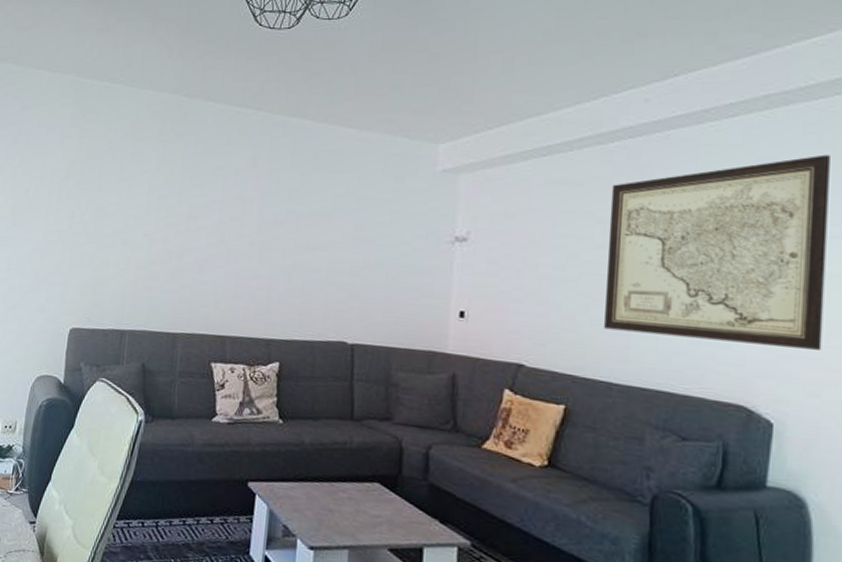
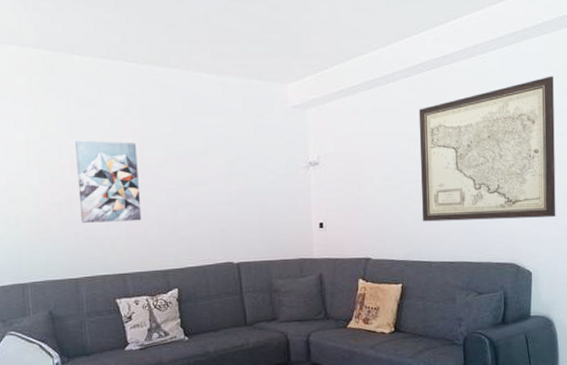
wall art: none [189,188,258,281] -> present [75,140,142,223]

